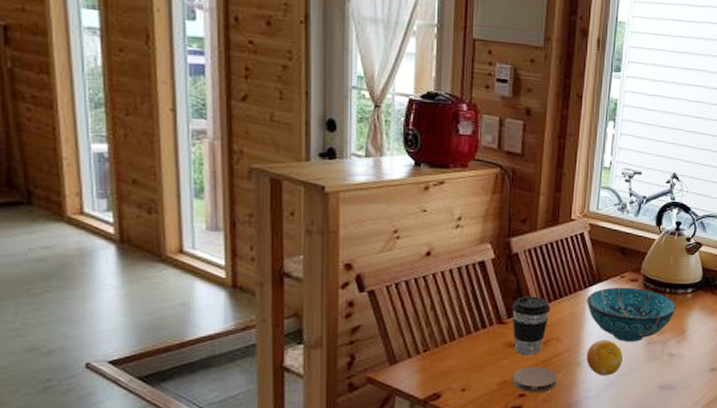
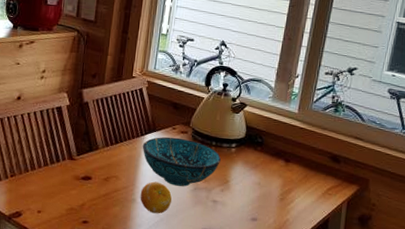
coffee cup: present [512,296,551,356] -> none [80,138,113,189]
coaster: present [512,366,557,393] -> none [78,198,115,222]

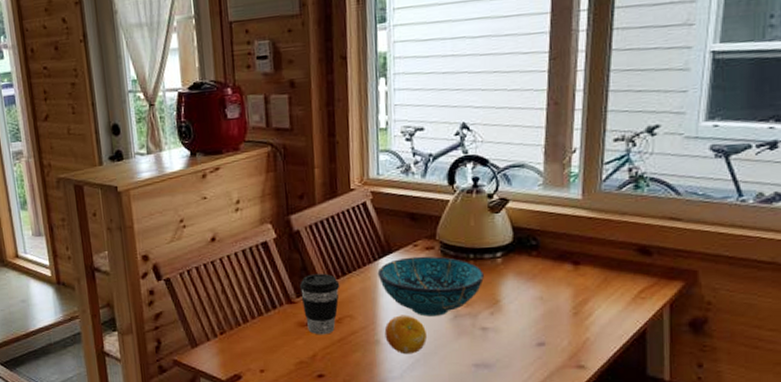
coffee cup: none [80,138,113,189] -> present [300,273,340,335]

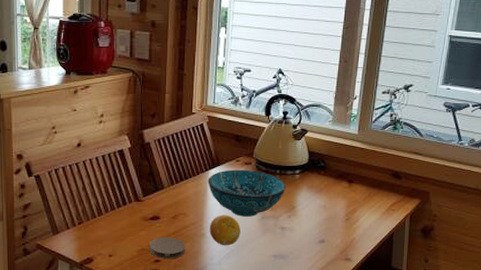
coffee cup: present [300,273,340,335] -> none [147,178,178,228]
coaster: none [309,345,356,374] -> present [149,237,186,259]

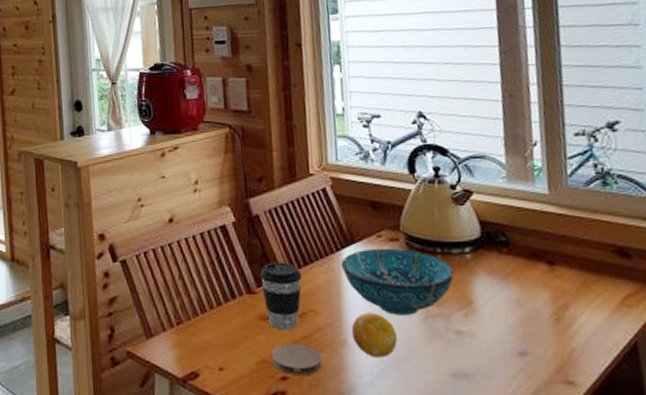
coffee cup: none [147,178,178,228] -> present [260,262,303,331]

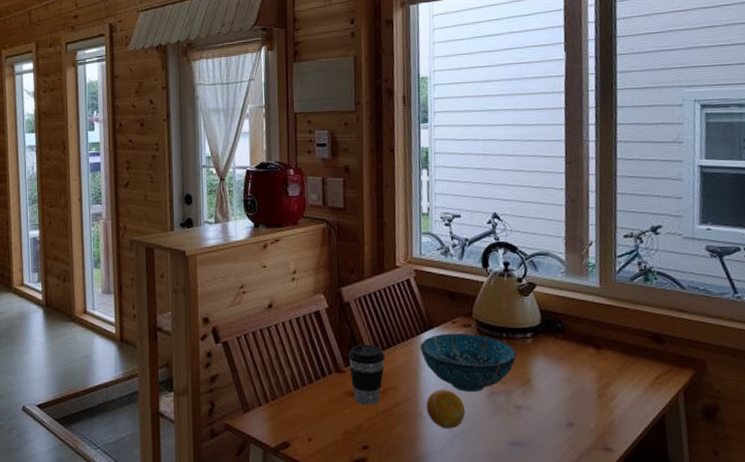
coaster: present [271,343,322,376] -> none [355,416,399,445]

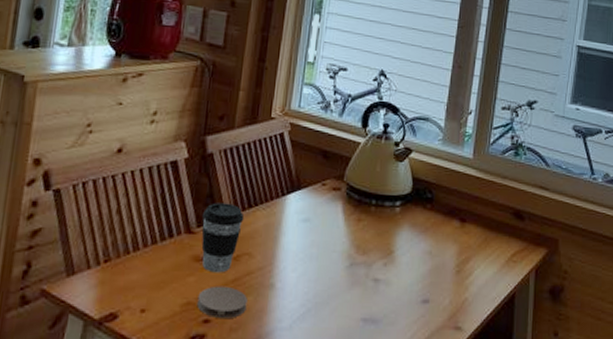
coaster: none [355,416,399,445] -> present [197,286,248,319]
decorative bowl: present [420,333,516,392] -> none [283,196,382,262]
fruit: present [426,389,465,429] -> none [280,257,322,303]

